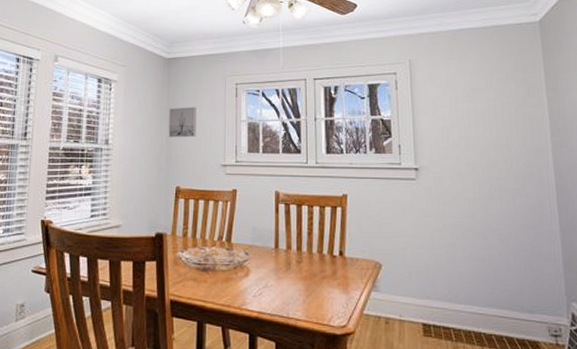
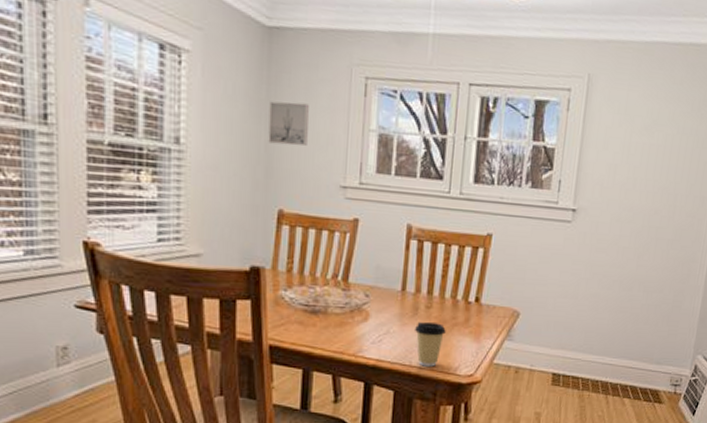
coffee cup: none [289,276,316,318] -> present [415,322,446,367]

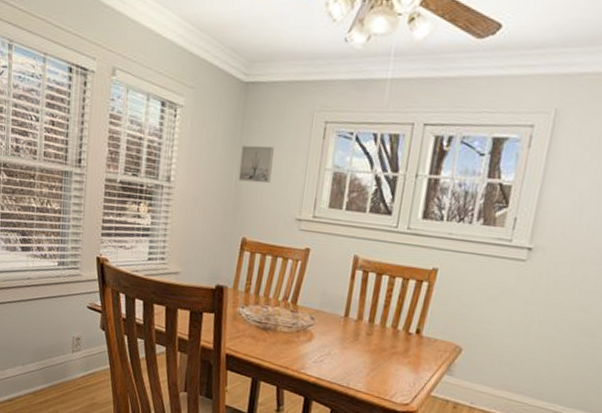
coffee cup: present [415,322,446,367] -> none [354,347,385,391]

